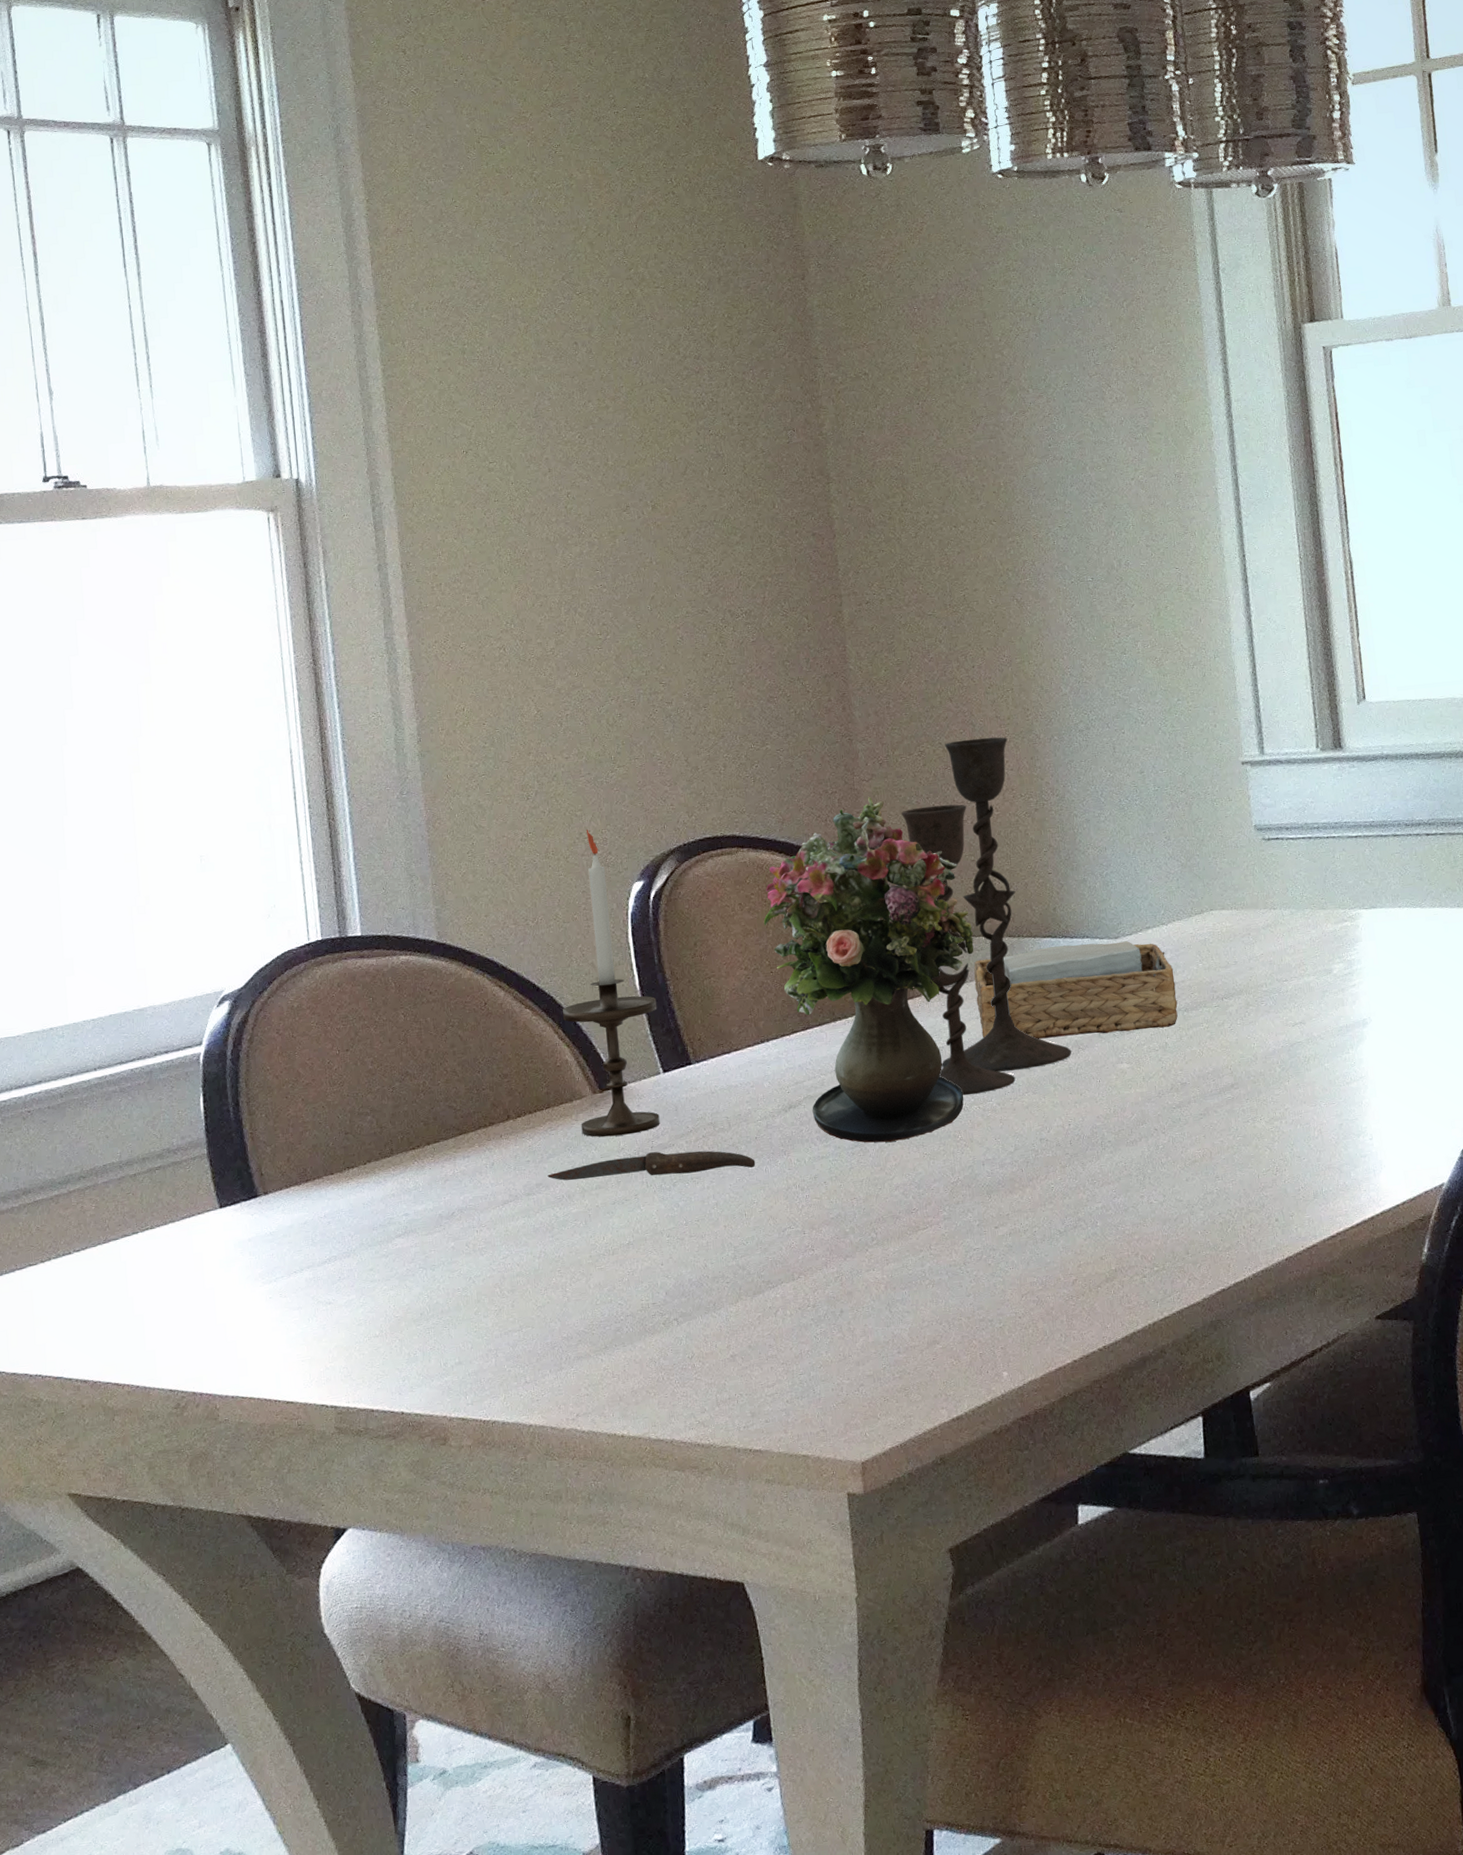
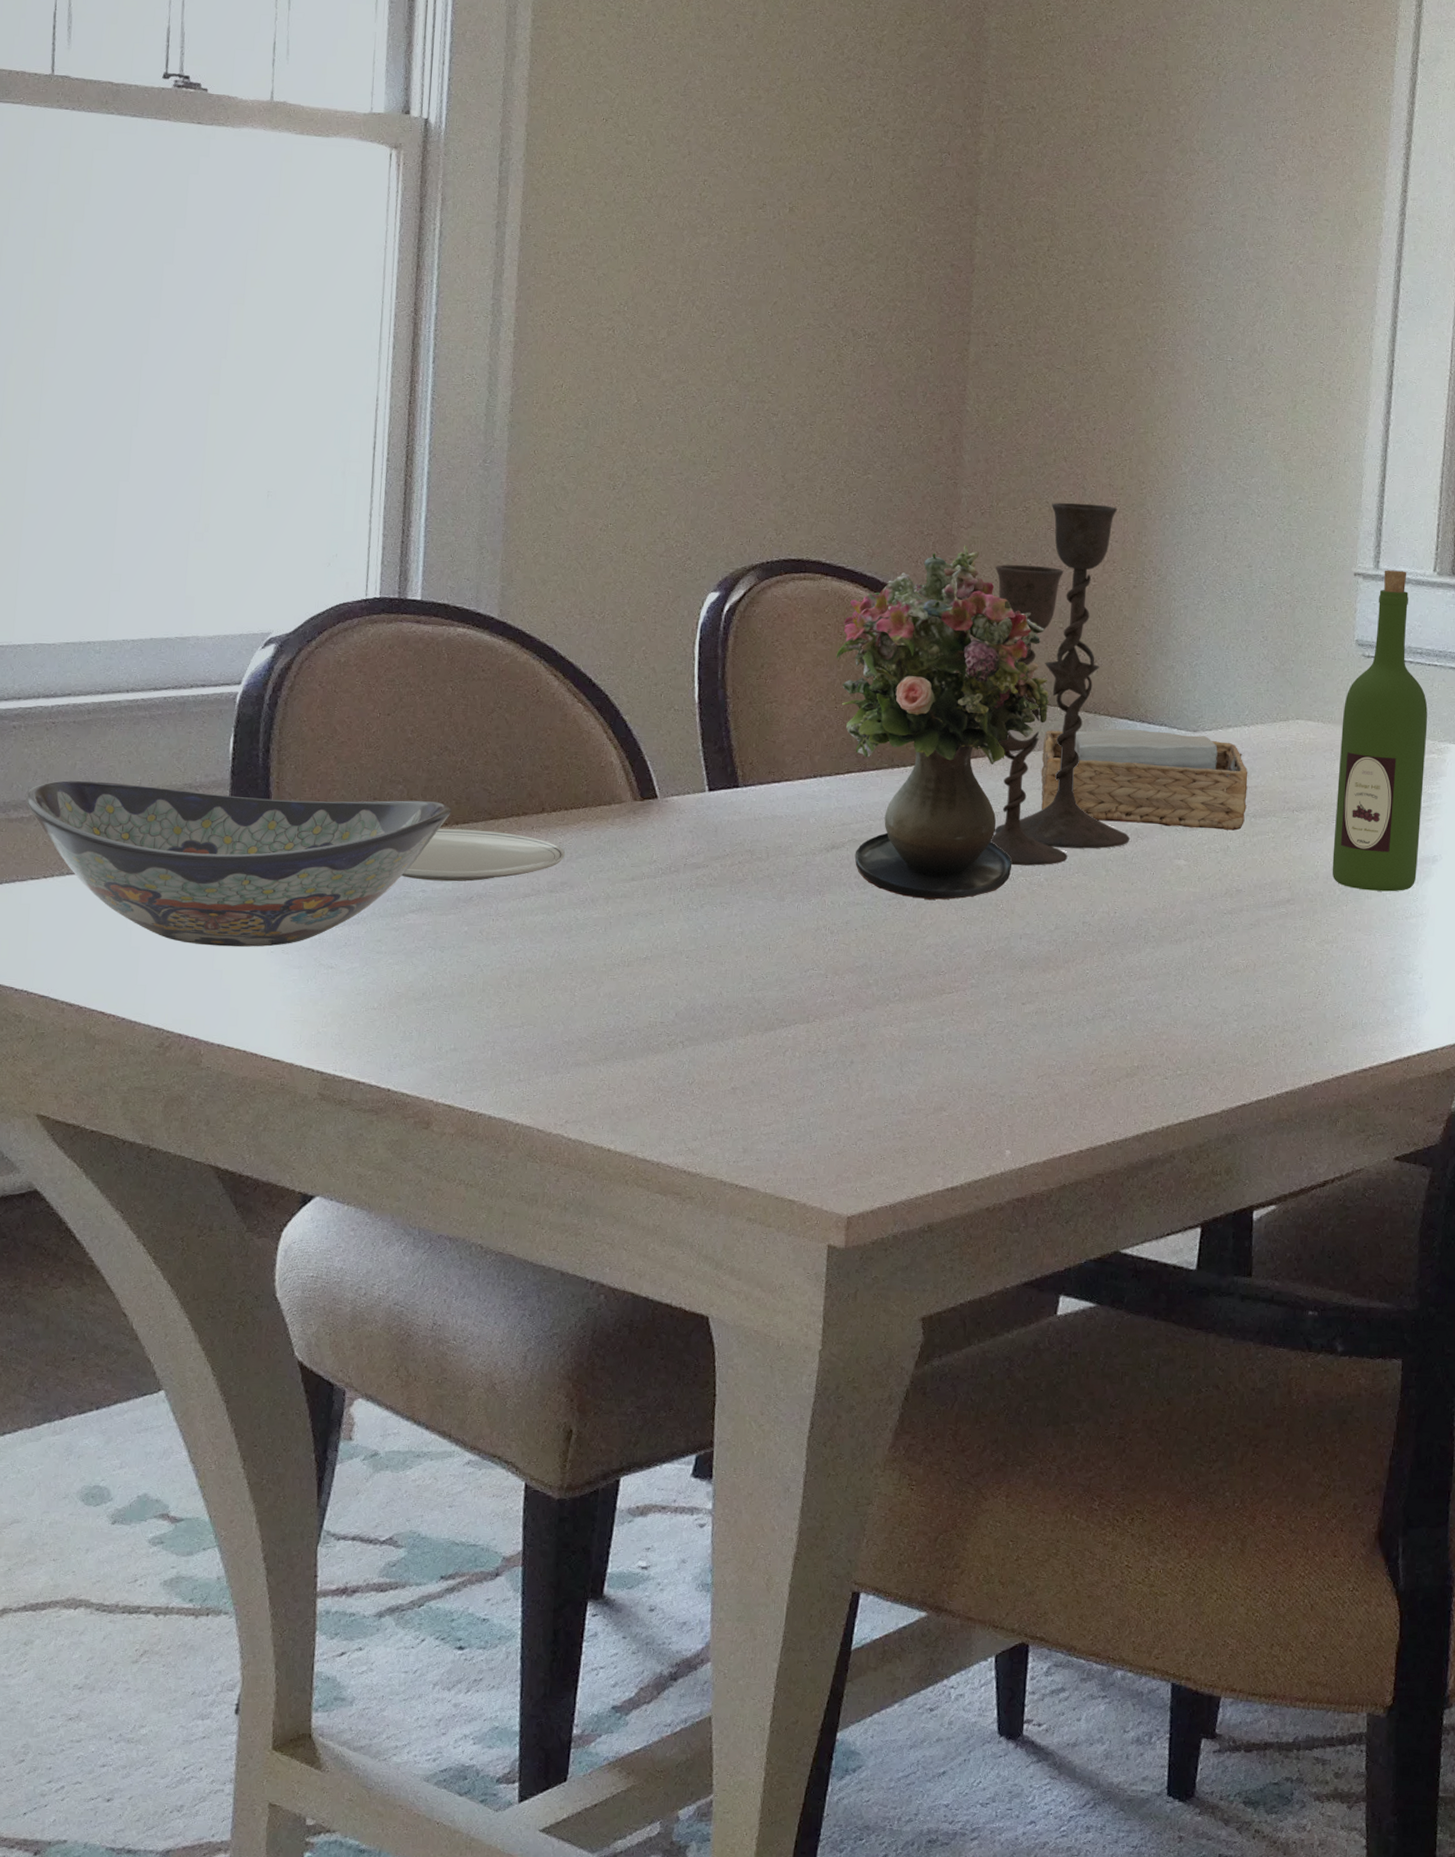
decorative bowl: none [12,1126,421,1303] -> present [24,780,452,947]
plate: none [383,1145,537,1205] -> present [401,828,566,882]
knife: present [547,1150,756,1181] -> none [573,869,789,902]
candlestick: present [562,829,660,1138] -> none [614,530,714,848]
wine bottle: none [1253,752,1351,1064] -> present [1332,570,1428,892]

